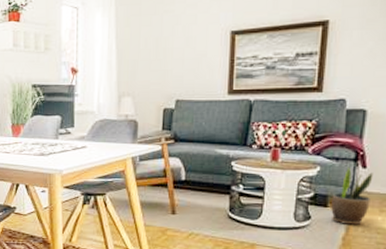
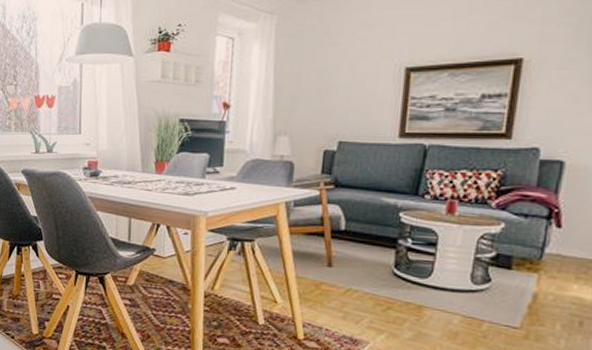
potted plant: present [331,166,374,226] -> none [515,225,570,293]

